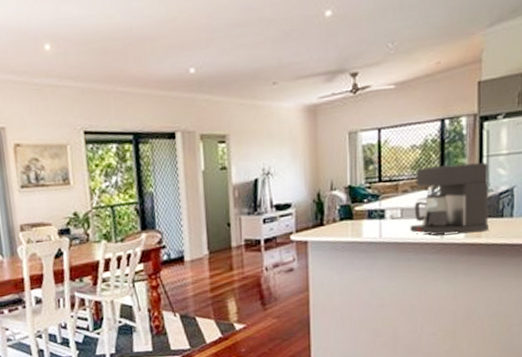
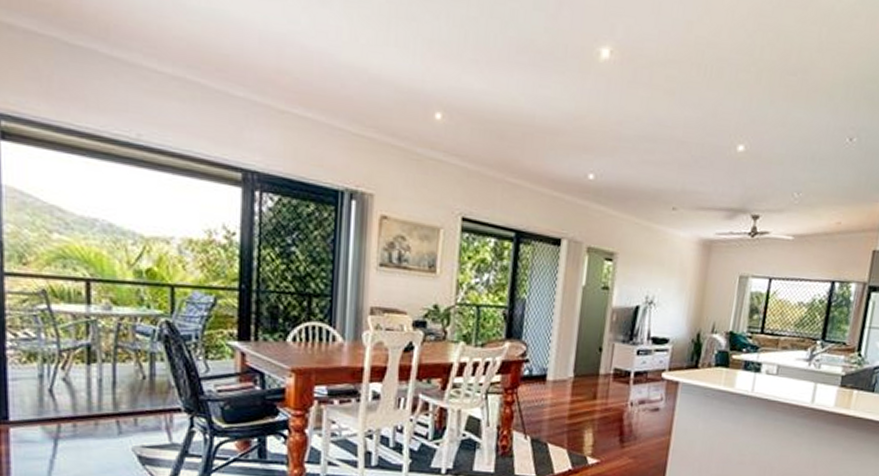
coffee maker: present [410,162,489,235] -> none [783,327,869,404]

